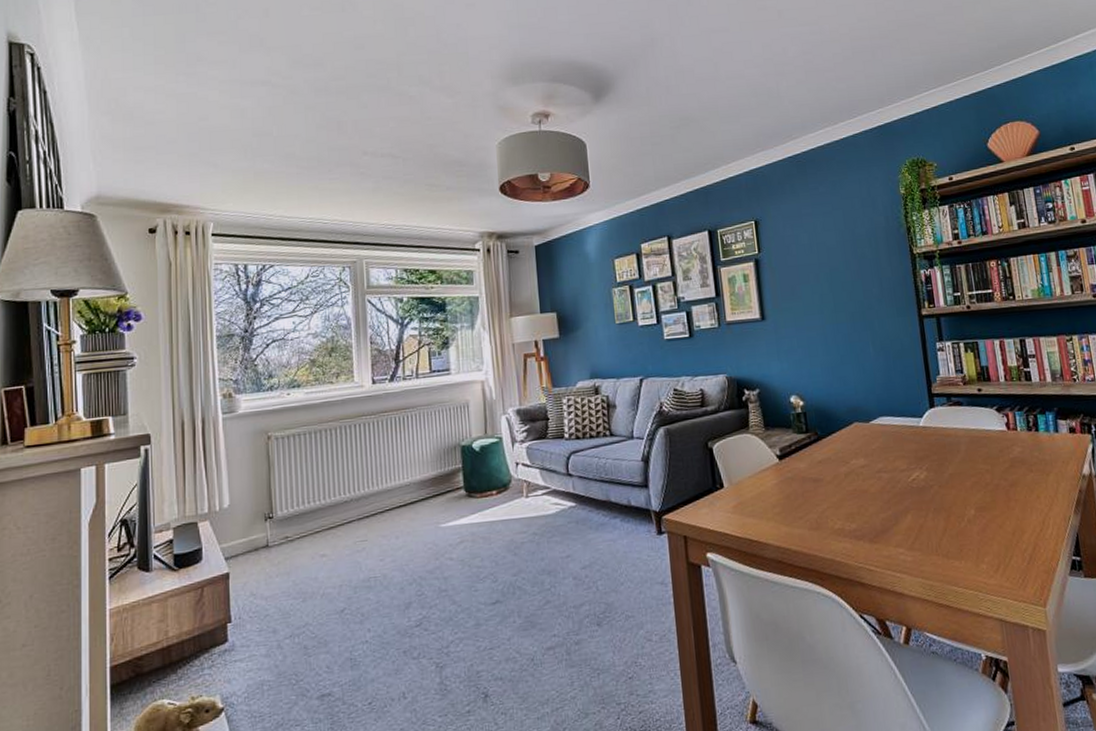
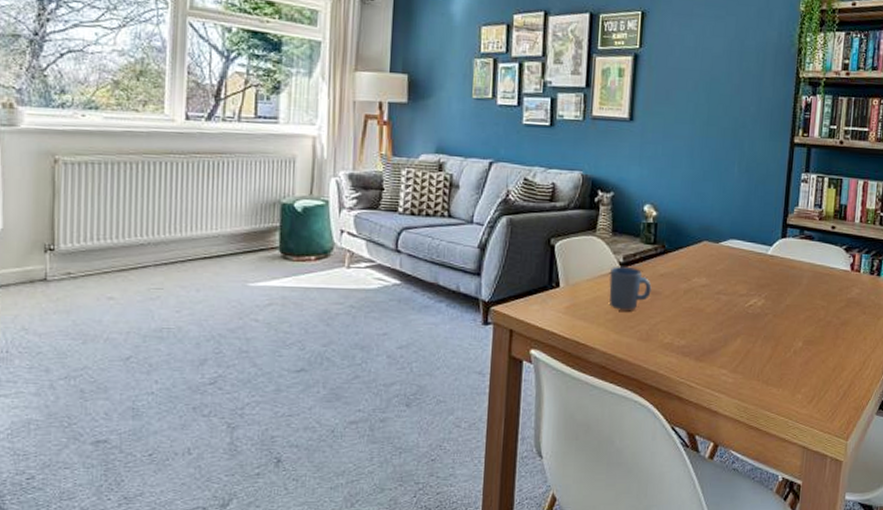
mug: none [769,458,813,503] -> present [609,266,652,312]

